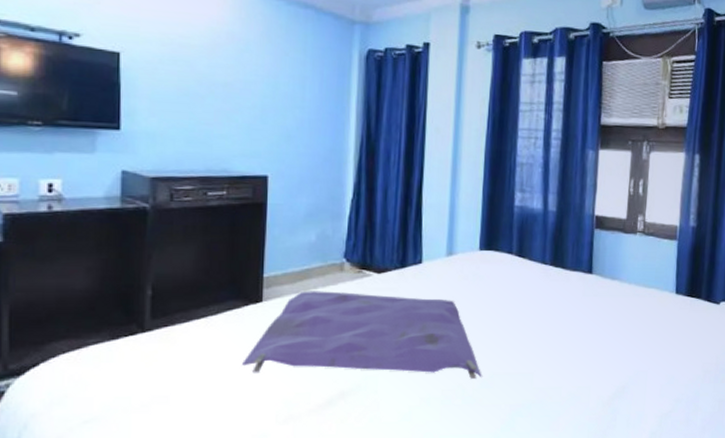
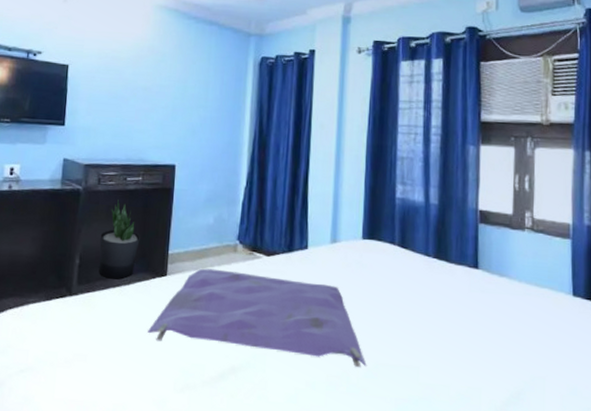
planter: none [177,218,228,310] -> present [99,200,140,280]

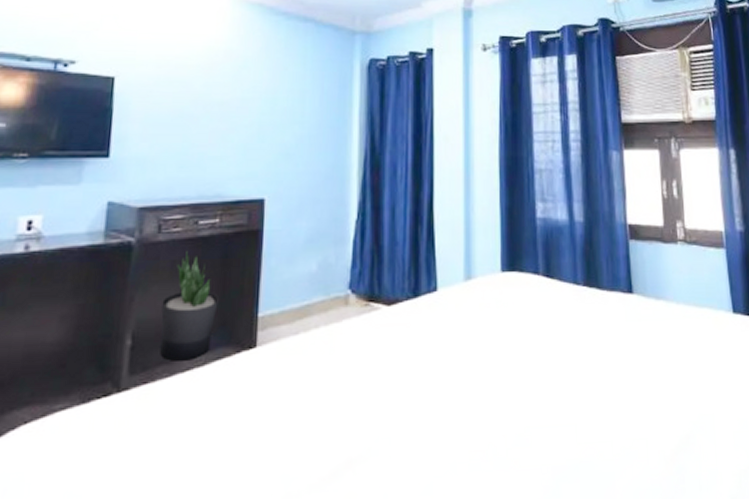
towel: present [148,268,367,367] -> none [232,330,516,439]

